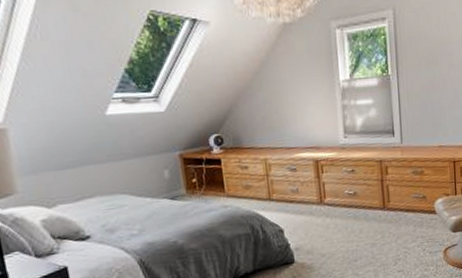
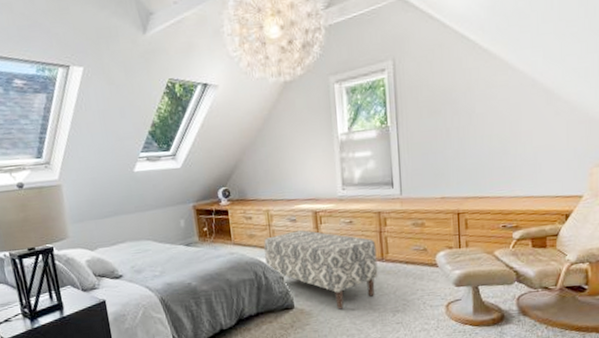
bench: none [261,179,380,261] -> present [264,230,378,310]

